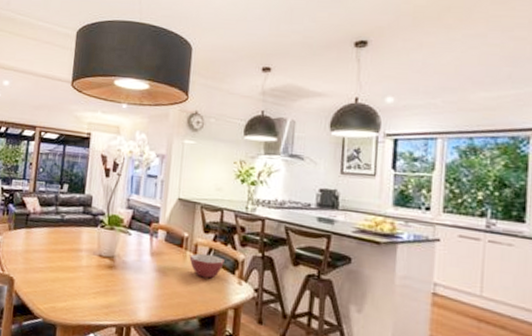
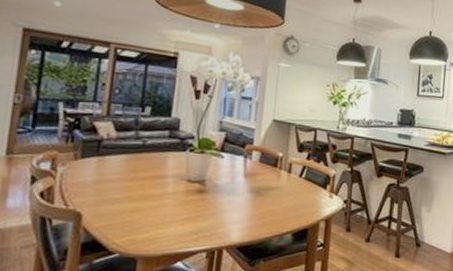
bowl: present [189,253,225,279] -> none [283,171,317,195]

